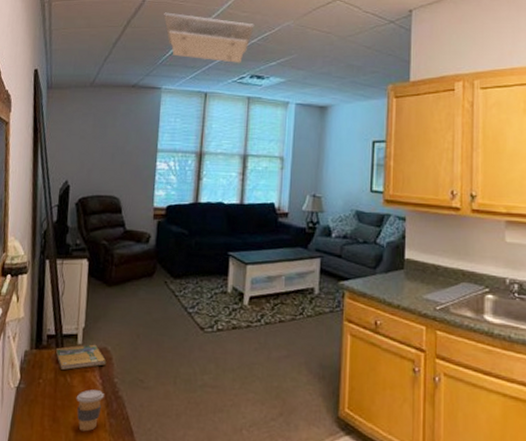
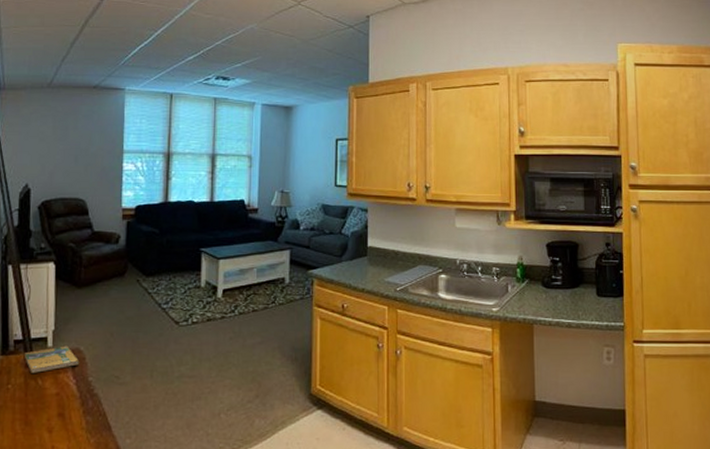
coffee cup: present [76,389,104,432] -> none [49,390,79,432]
ceiling light: present [164,12,254,63] -> none [124,12,218,64]

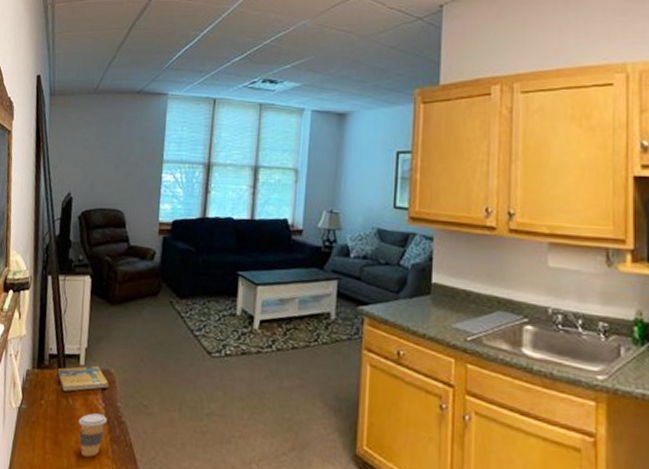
coffee cup: none [49,390,79,432] -> present [78,413,107,457]

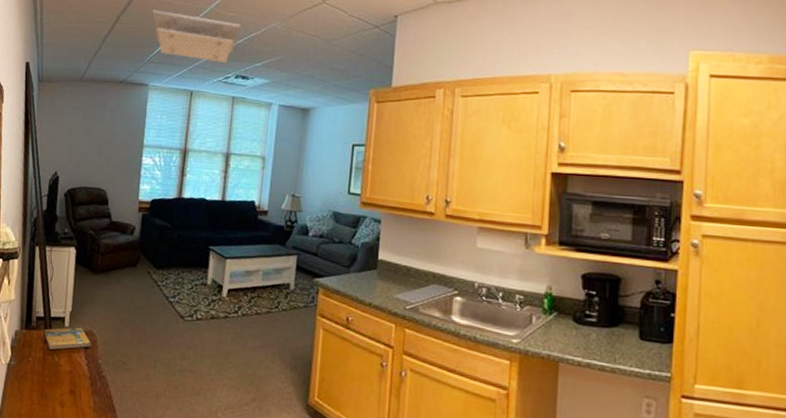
coffee cup: present [78,413,107,457] -> none [62,369,89,407]
ceiling light: none [170,12,267,66] -> present [152,10,241,63]

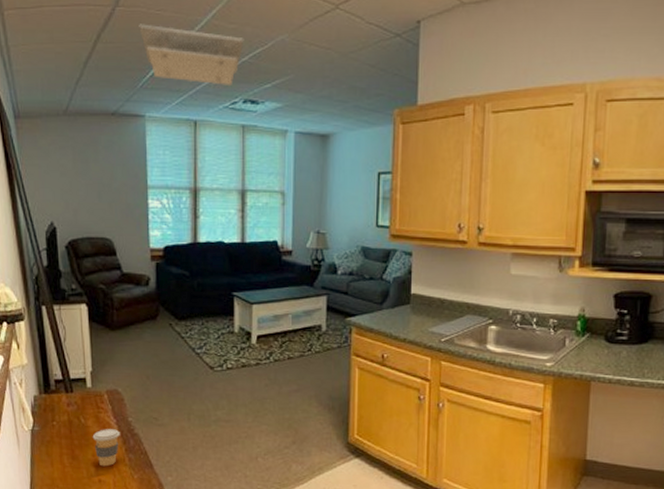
booklet: present [44,327,92,351] -> none [65,386,119,413]
coffee cup: none [62,369,89,407] -> present [92,429,120,467]

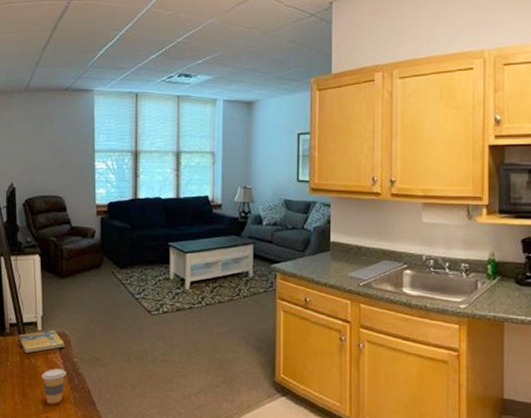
booklet: none [65,386,119,413] -> present [18,329,66,354]
ceiling light: present [139,24,244,85] -> none [90,14,179,63]

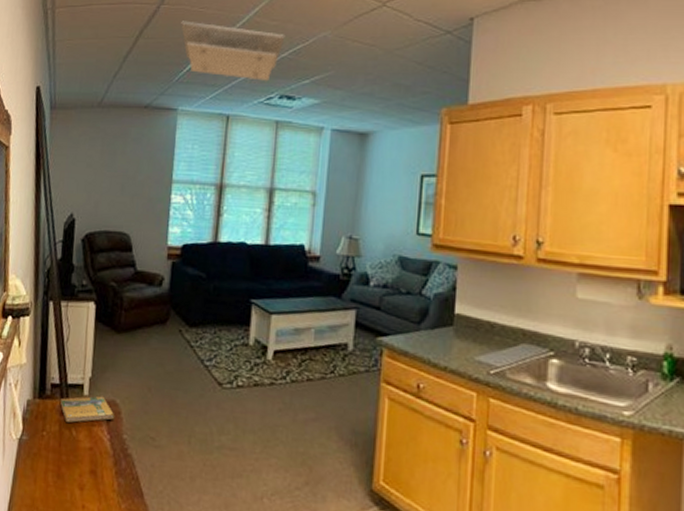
coffee cup: present [41,369,66,404] -> none [82,445,112,491]
ceiling light: none [90,14,179,63] -> present [181,21,285,81]

